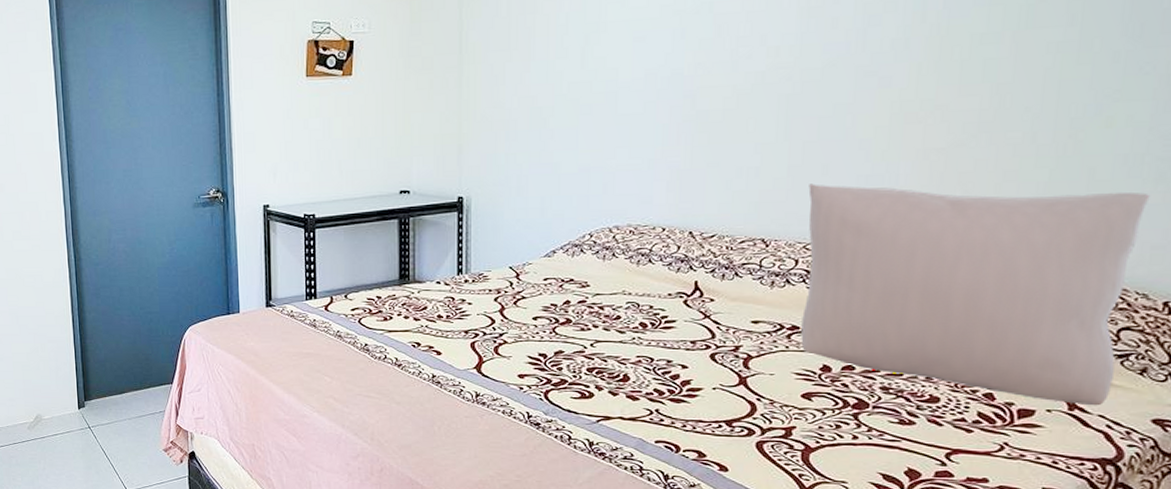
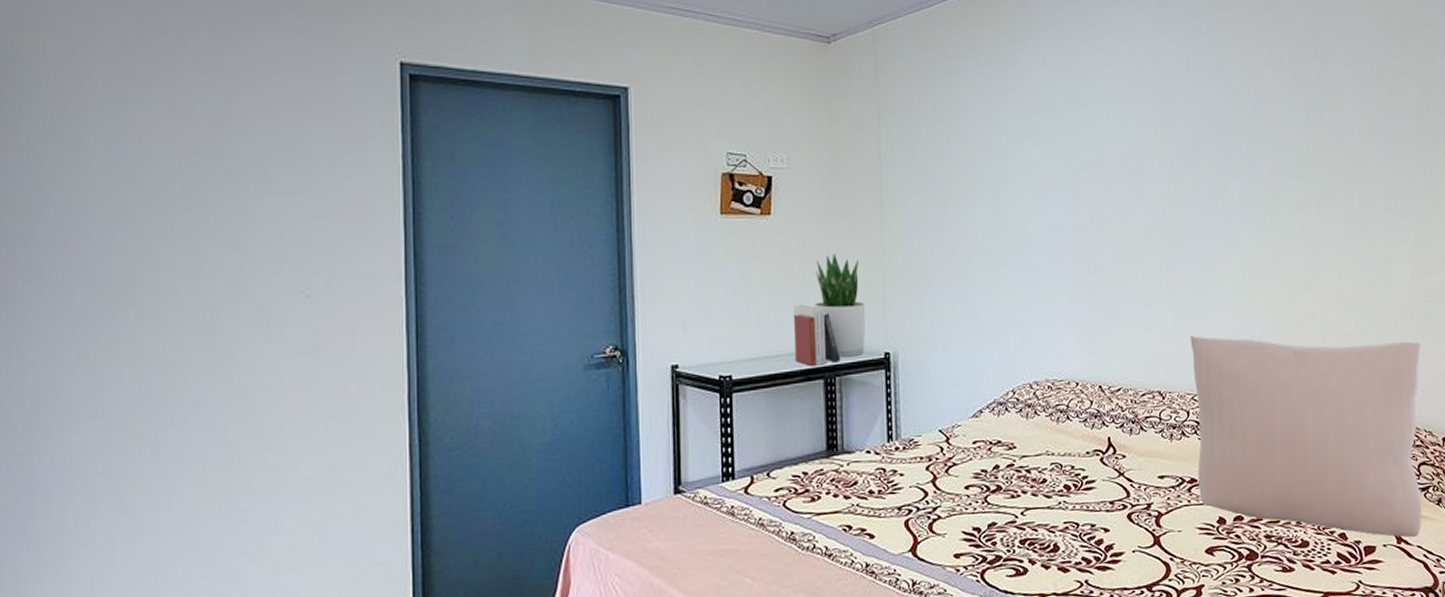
books: none [372,154,415,207] -> present [794,304,841,366]
planter: none [390,109,441,200] -> present [813,254,866,357]

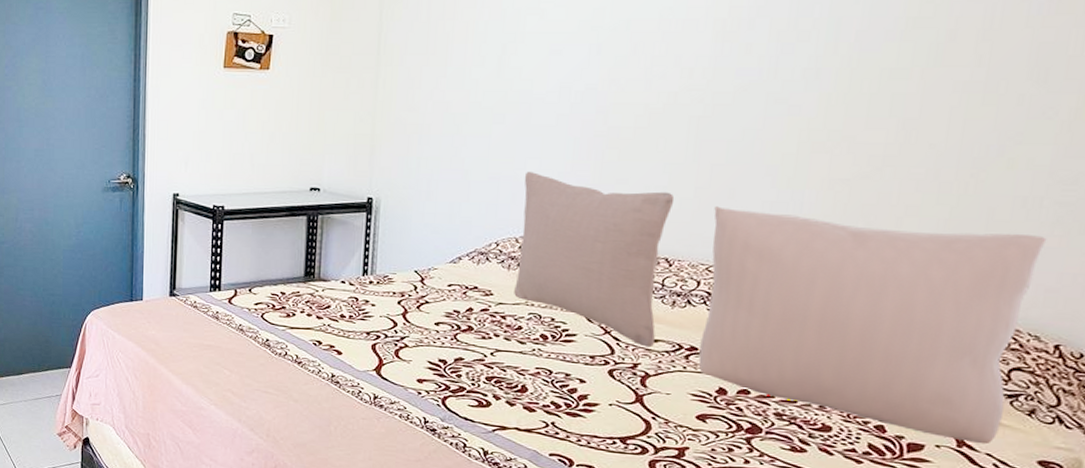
books: present [794,304,841,366] -> none [282,150,325,204]
planter: present [813,254,866,357] -> none [303,107,353,198]
pillow: none [1030,313,1161,485] -> present [514,172,675,348]

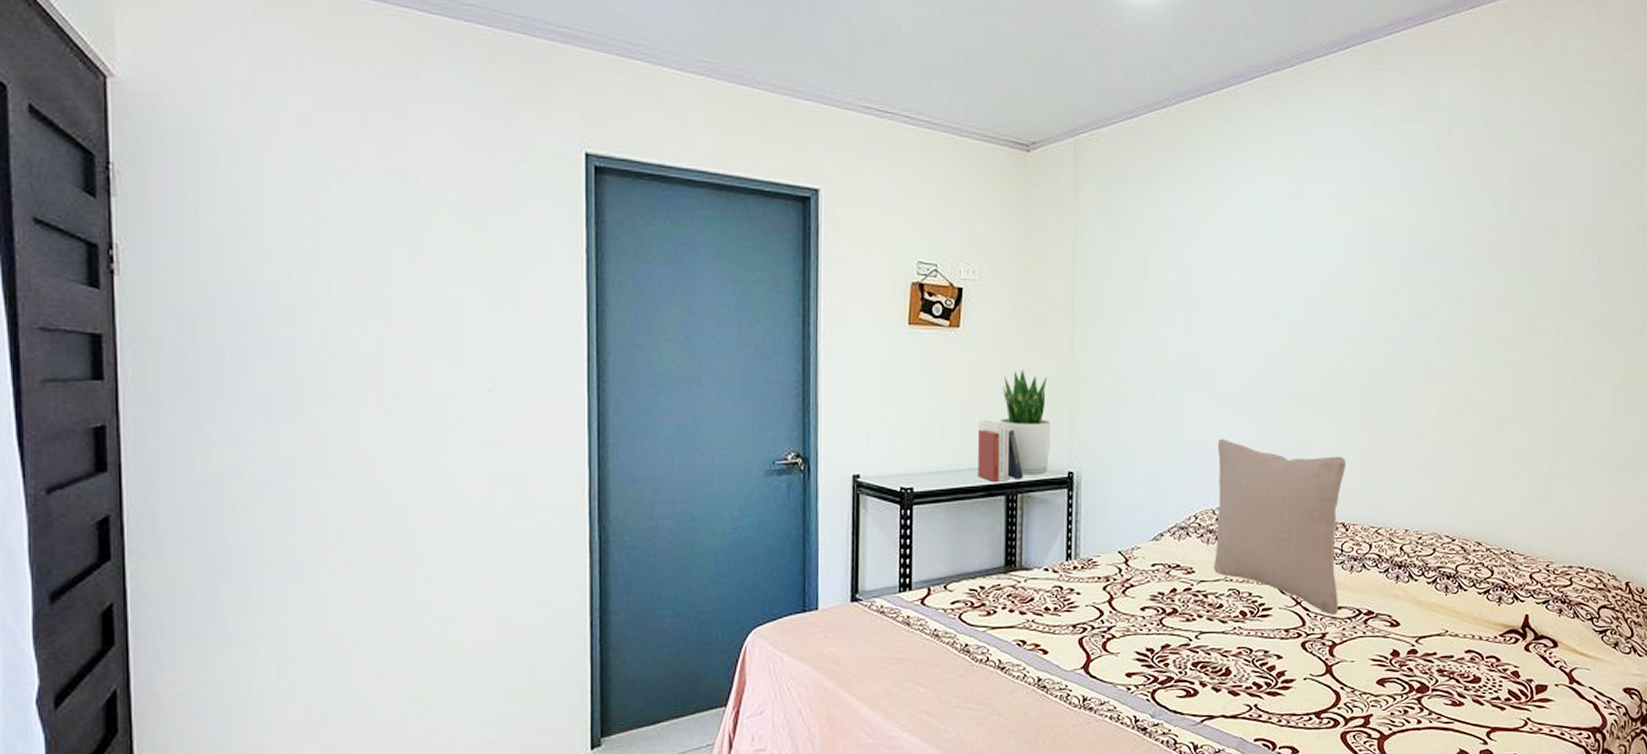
books: none [282,150,325,204] -> present [978,420,1024,482]
planter: none [303,107,353,198] -> present [999,370,1052,474]
pillow: present [698,206,1047,445] -> none [1375,469,1614,679]

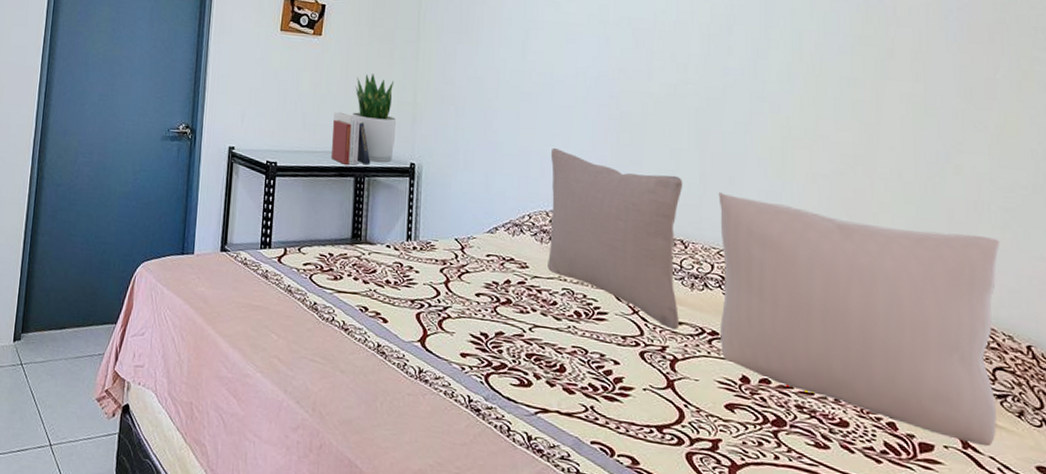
pillow: none [1375,469,1614,679] -> present [718,192,1001,447]

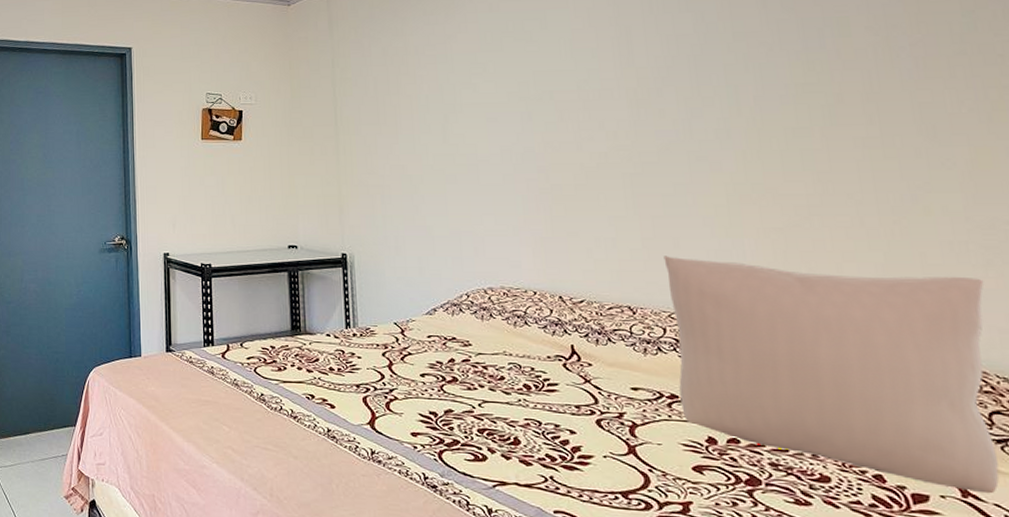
books: present [331,111,371,165] -> none [262,211,303,261]
planter: present [351,74,397,162] -> none [278,172,324,255]
pillow: present [548,148,683,330] -> none [482,227,635,396]

